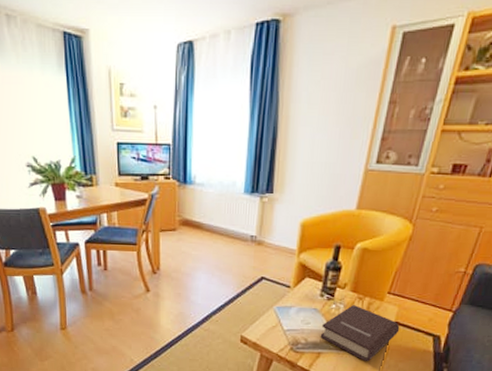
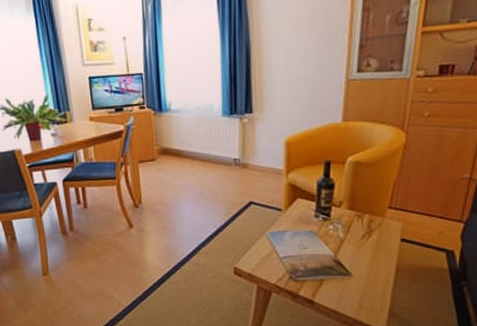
book: present [320,305,400,362] -> none [320,224,407,286]

